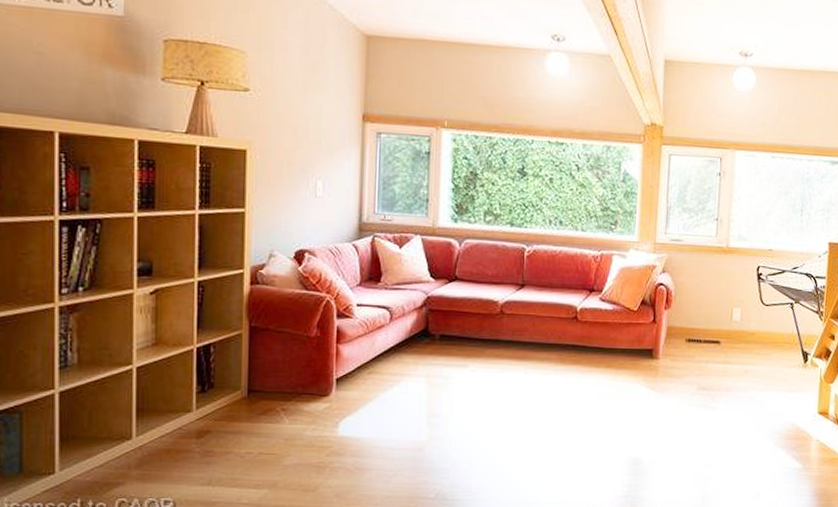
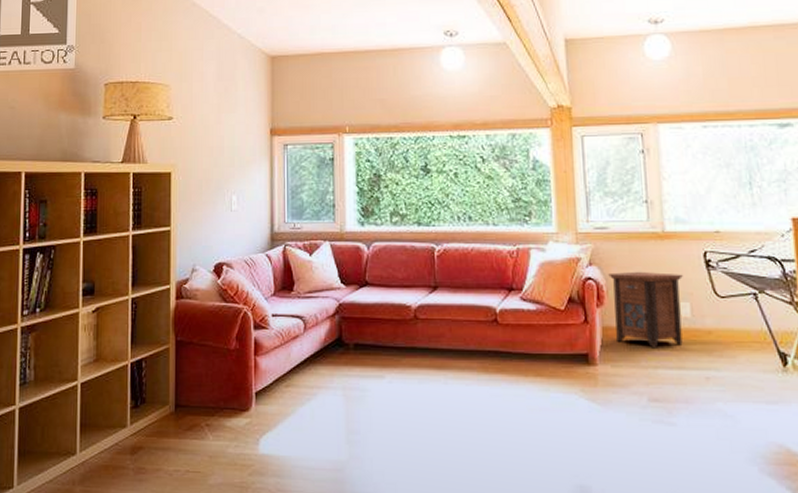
nightstand: none [678,280,738,346] -> present [608,271,683,348]

